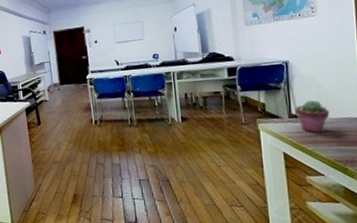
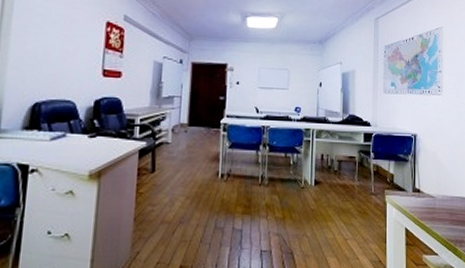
potted succulent: present [295,100,330,133] -> none [419,176,447,210]

